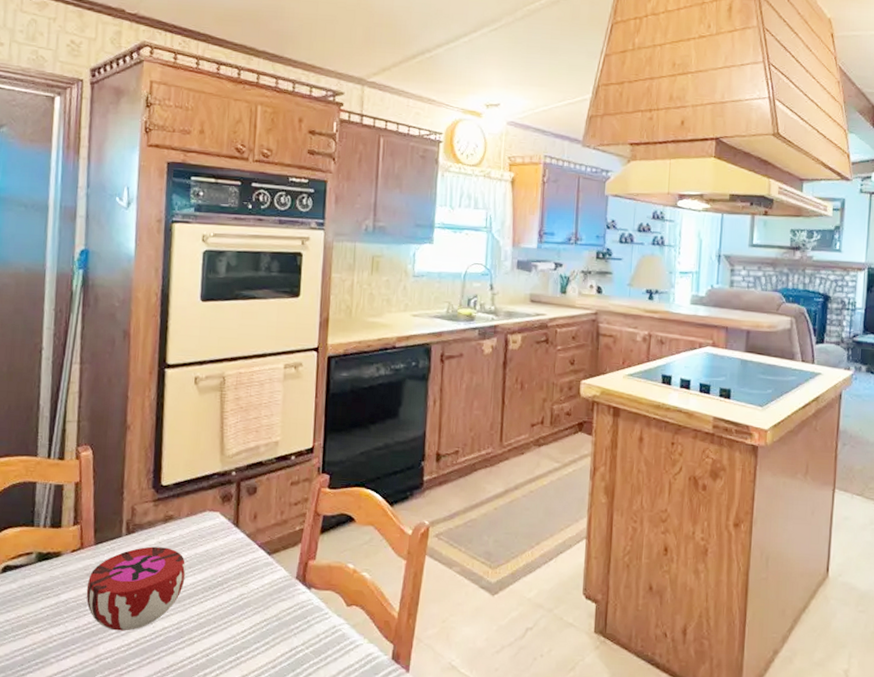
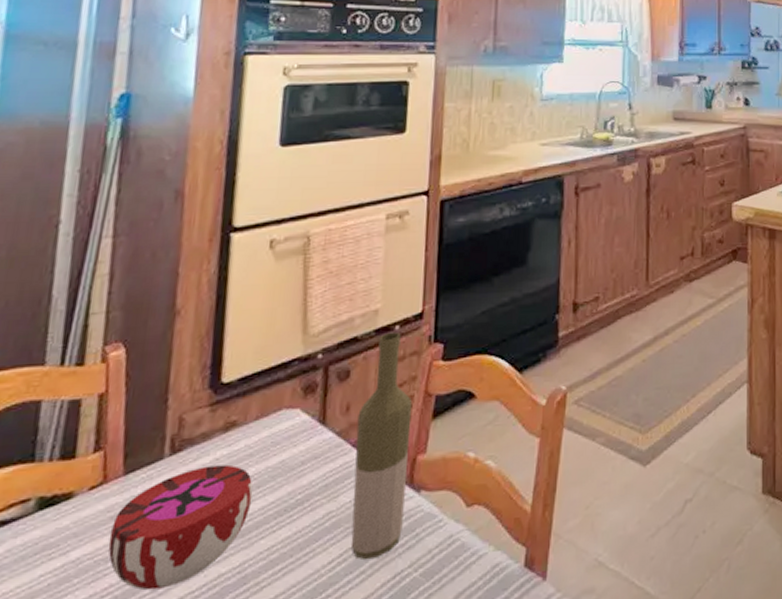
bottle: none [258,460,305,635] -> present [350,332,413,560]

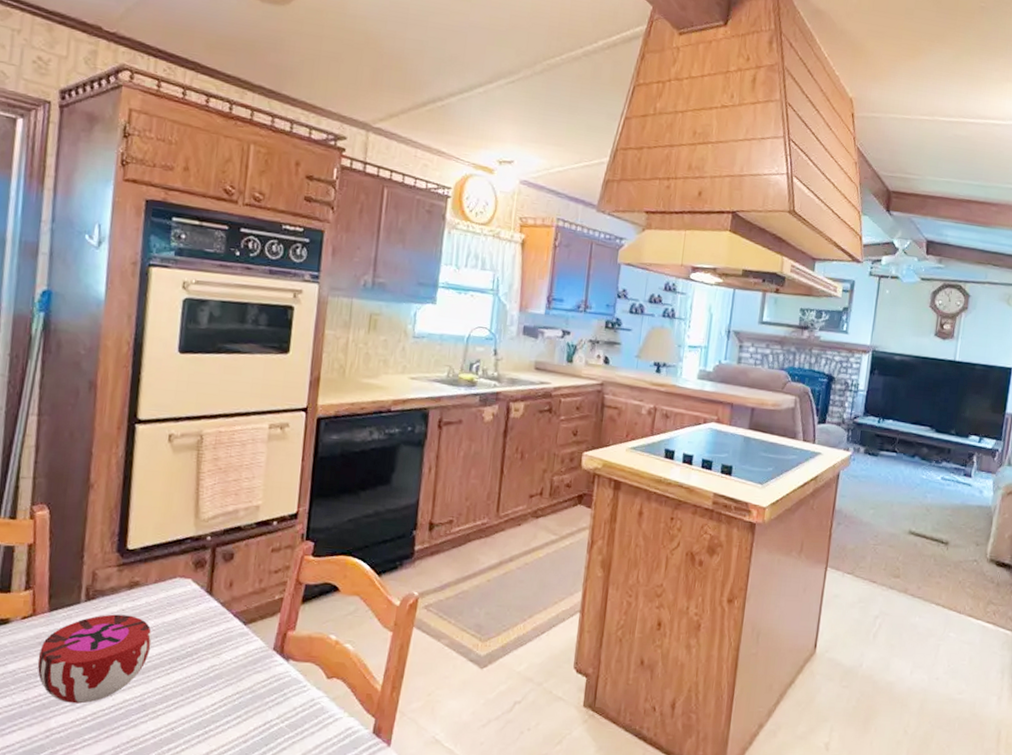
bottle: present [350,332,413,560] -> none [230,526,286,708]

